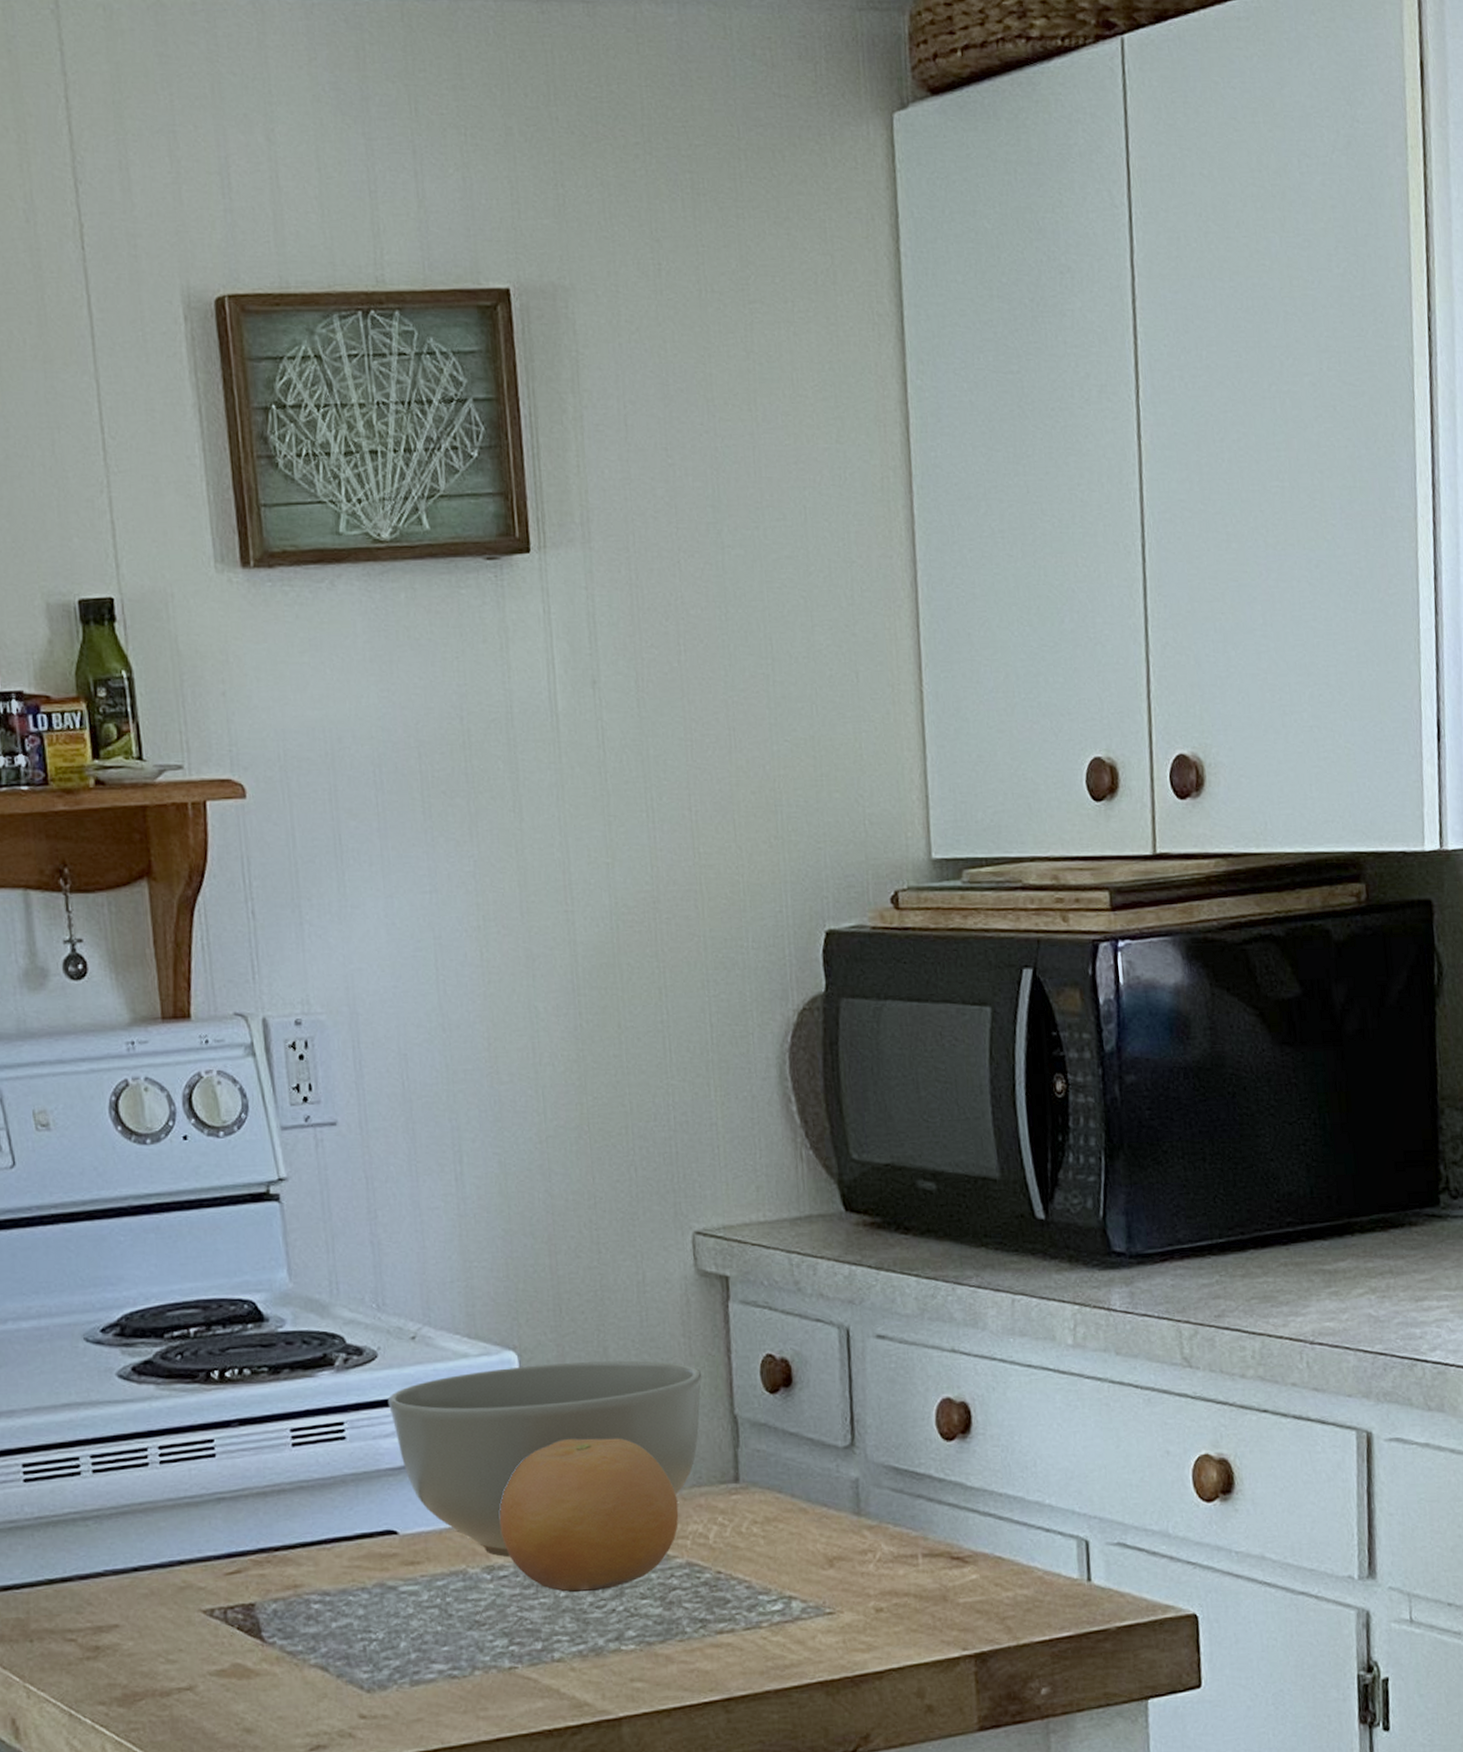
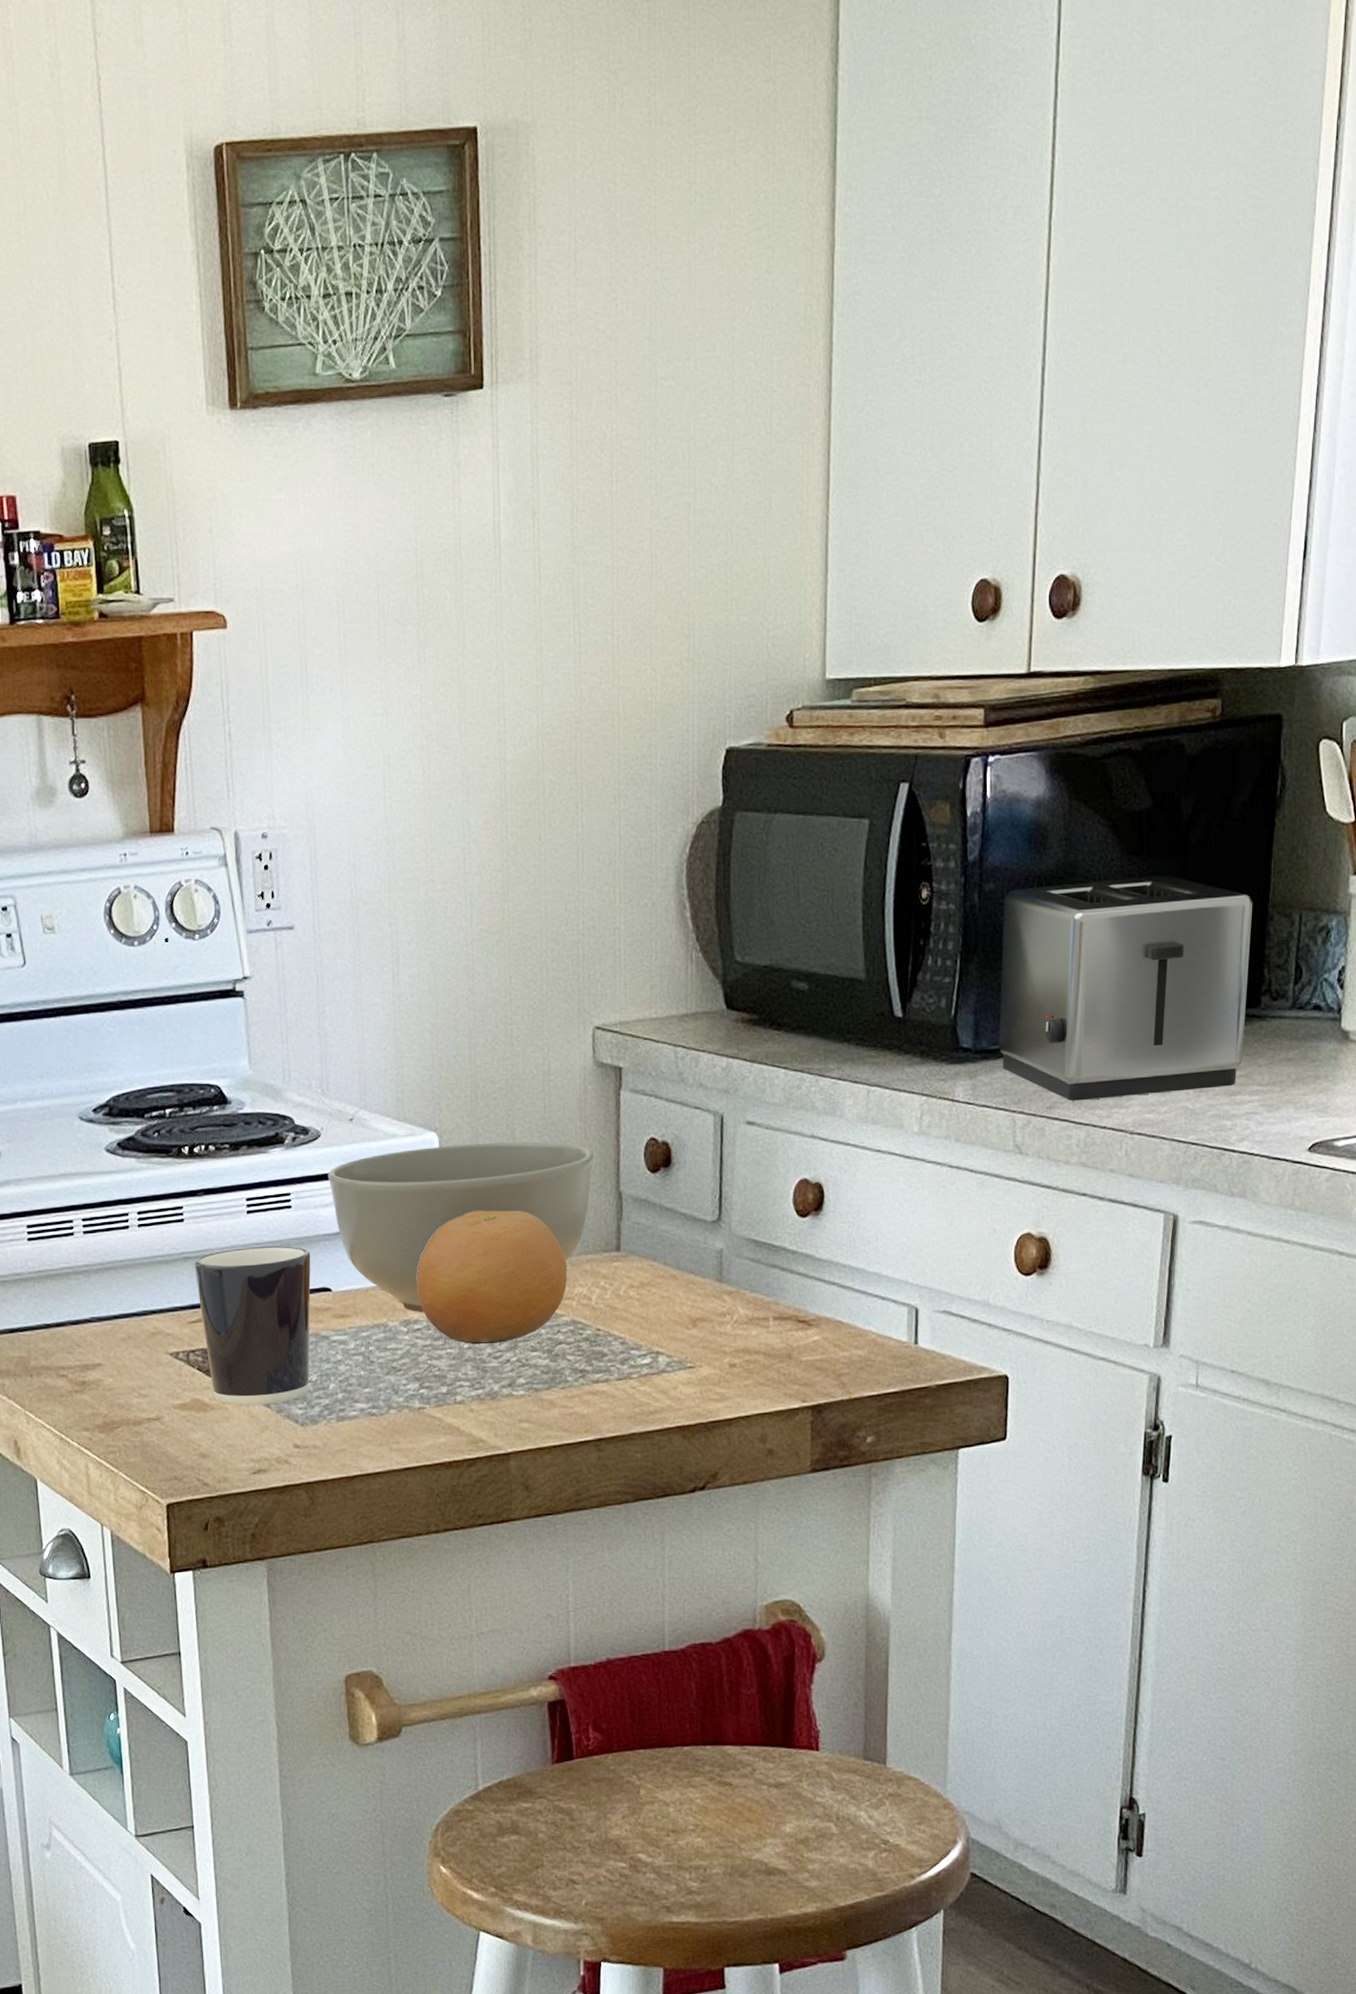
mug: none [229,1483,375,1671] -> present [194,1246,311,1406]
toaster: none [1147,1066,1426,1309] -> present [999,875,1253,1101]

